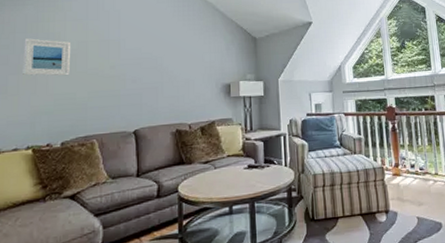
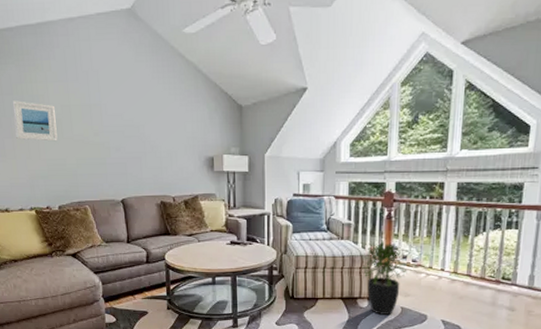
potted plant: none [374,152,418,228] -> present [361,241,409,315]

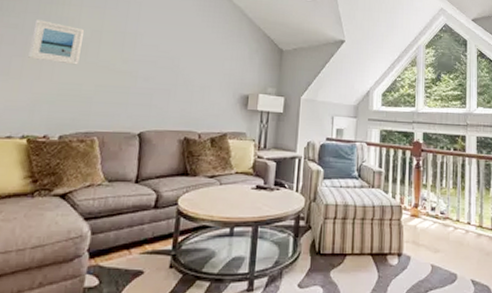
potted plant: present [361,241,409,315] -> none [391,191,437,274]

